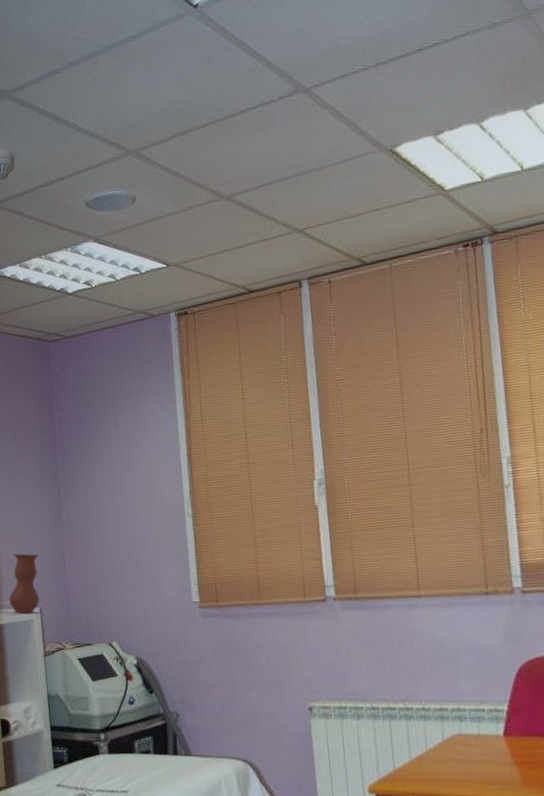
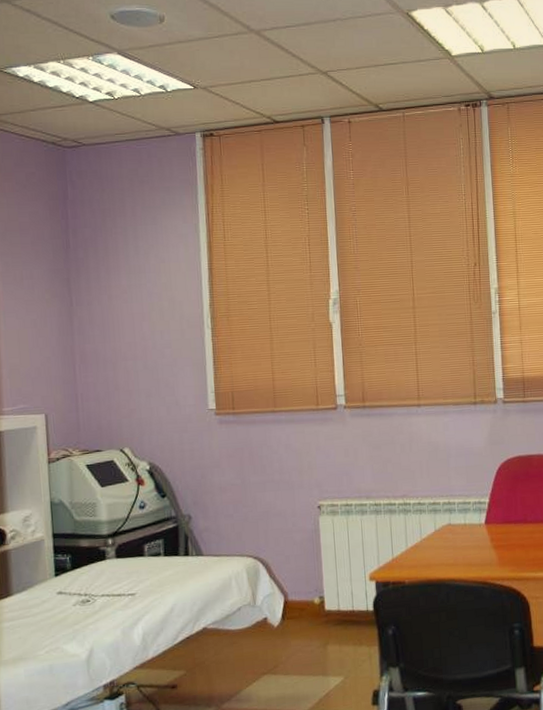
vase: present [9,553,40,614] -> none [10,359,46,421]

